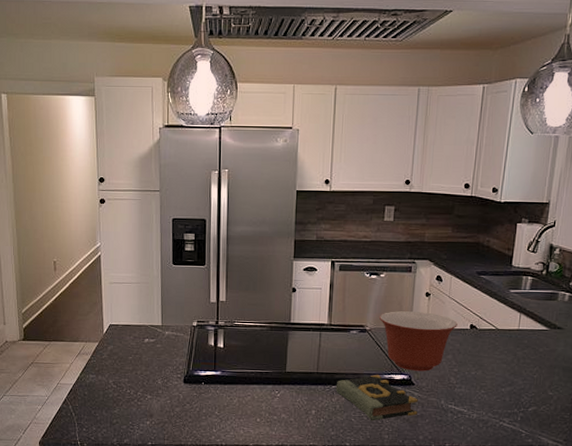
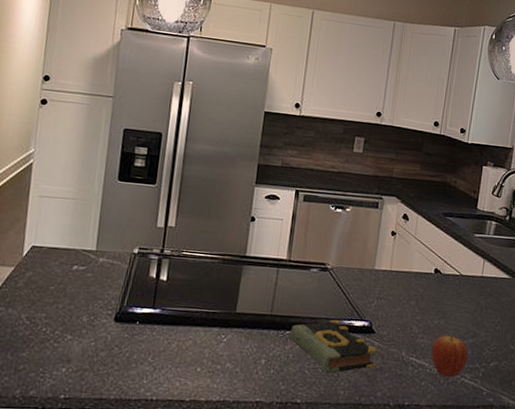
mixing bowl: present [380,311,458,371] -> none [342,249,422,318]
fruit: none [470,384,506,422] -> present [431,335,468,378]

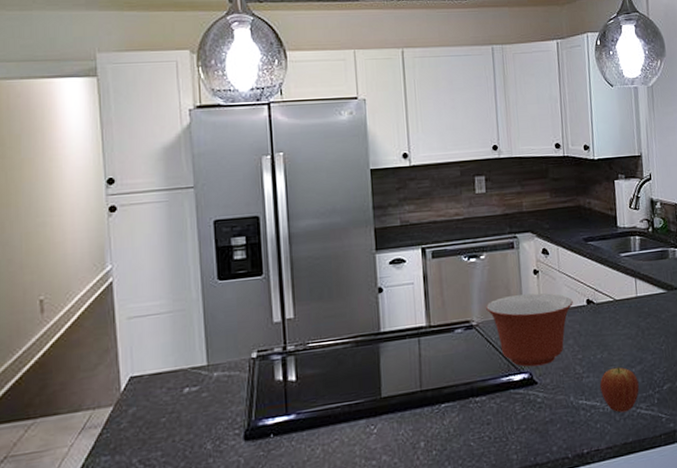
book: present [290,320,378,374] -> none [445,379,546,441]
mixing bowl: none [342,249,422,318] -> present [486,293,573,367]

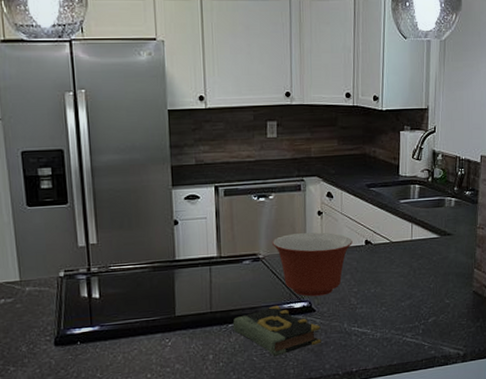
book: none [445,379,546,441] -> present [232,306,321,357]
fruit: present [600,367,639,413] -> none [372,300,406,340]

